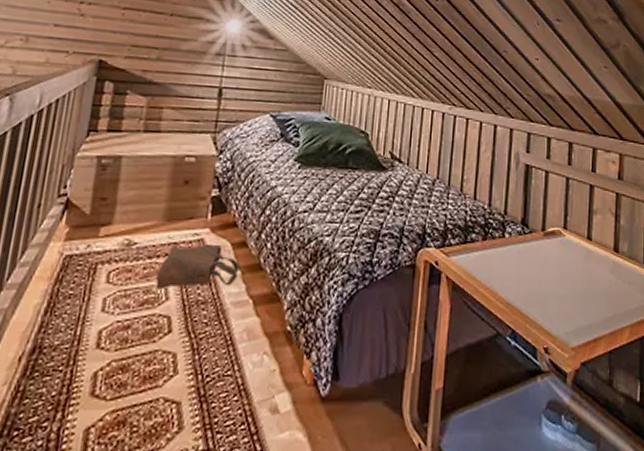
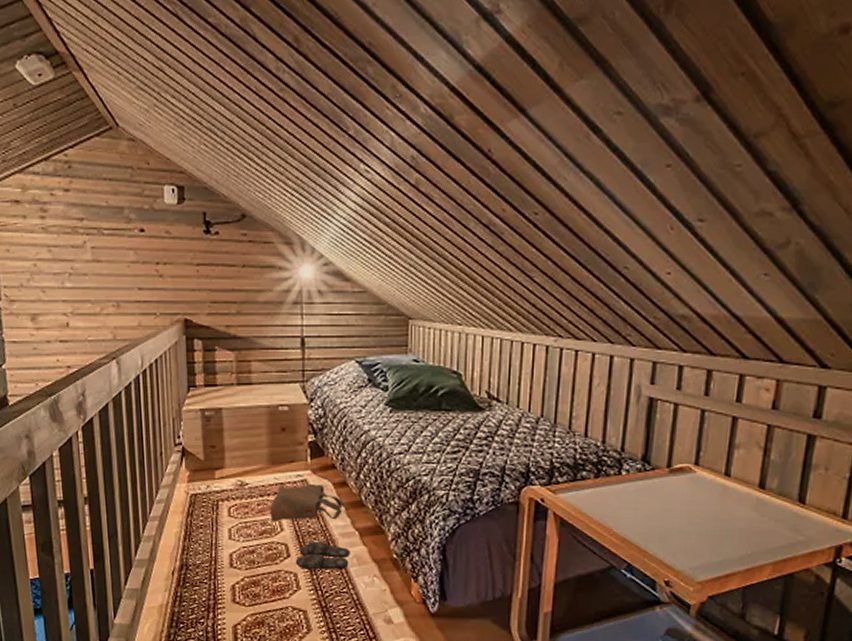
slippers: none [177,311,241,348] -> present [296,541,350,570]

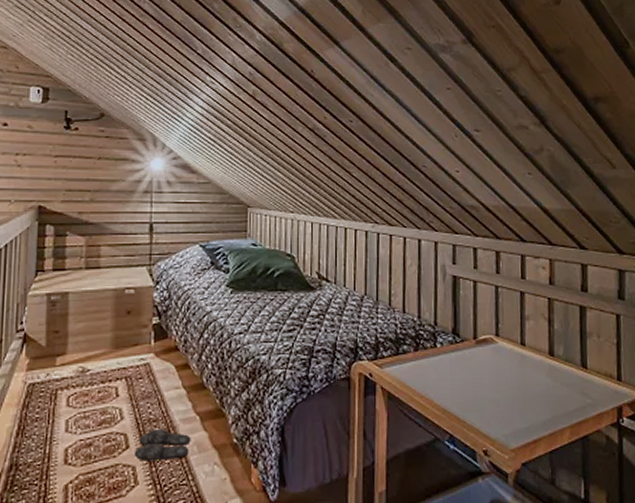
tote bag: present [270,483,343,522] -> none [111,367,184,411]

